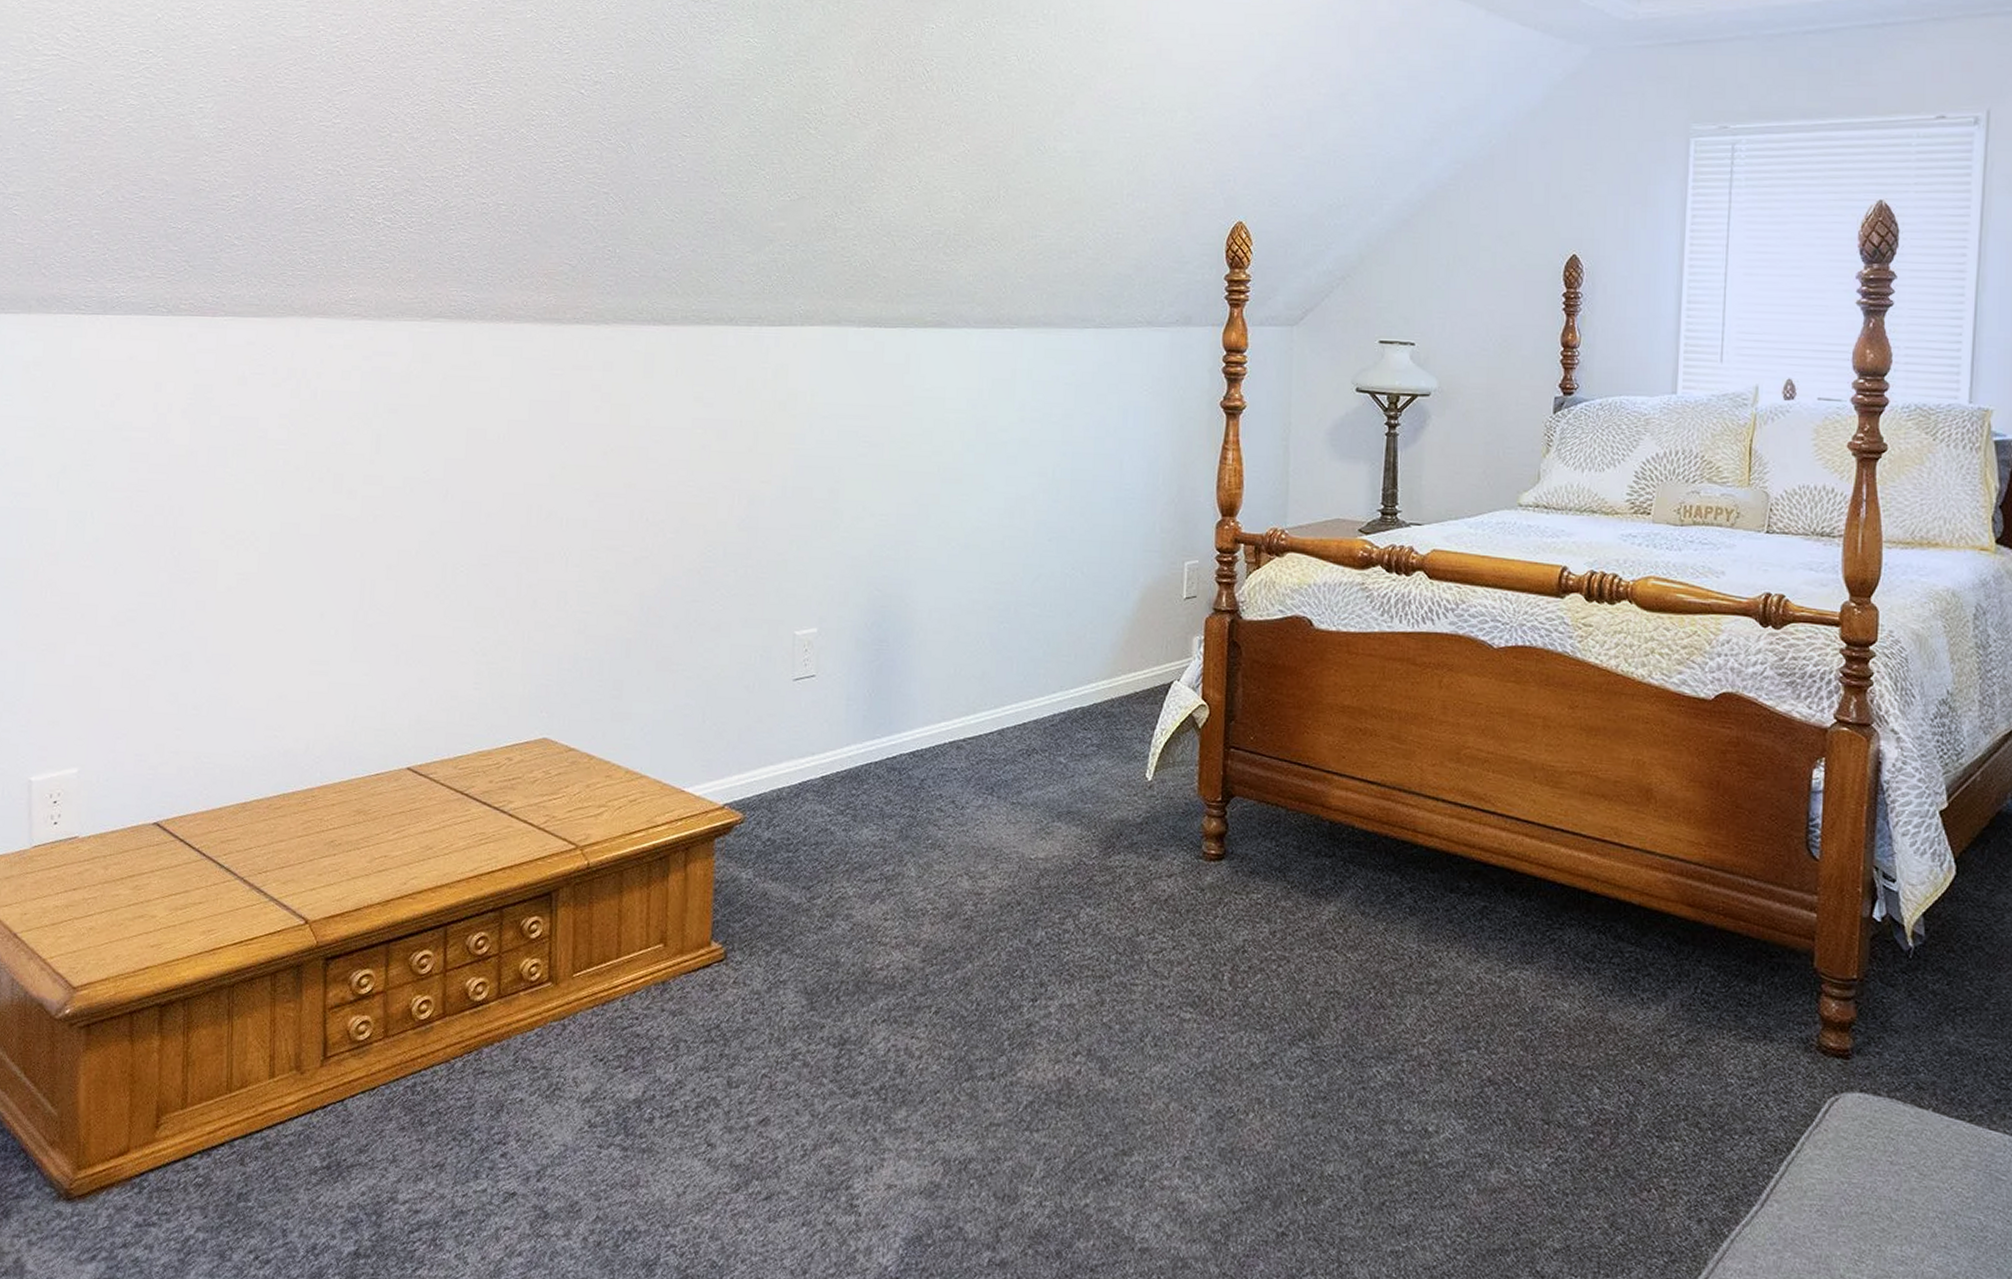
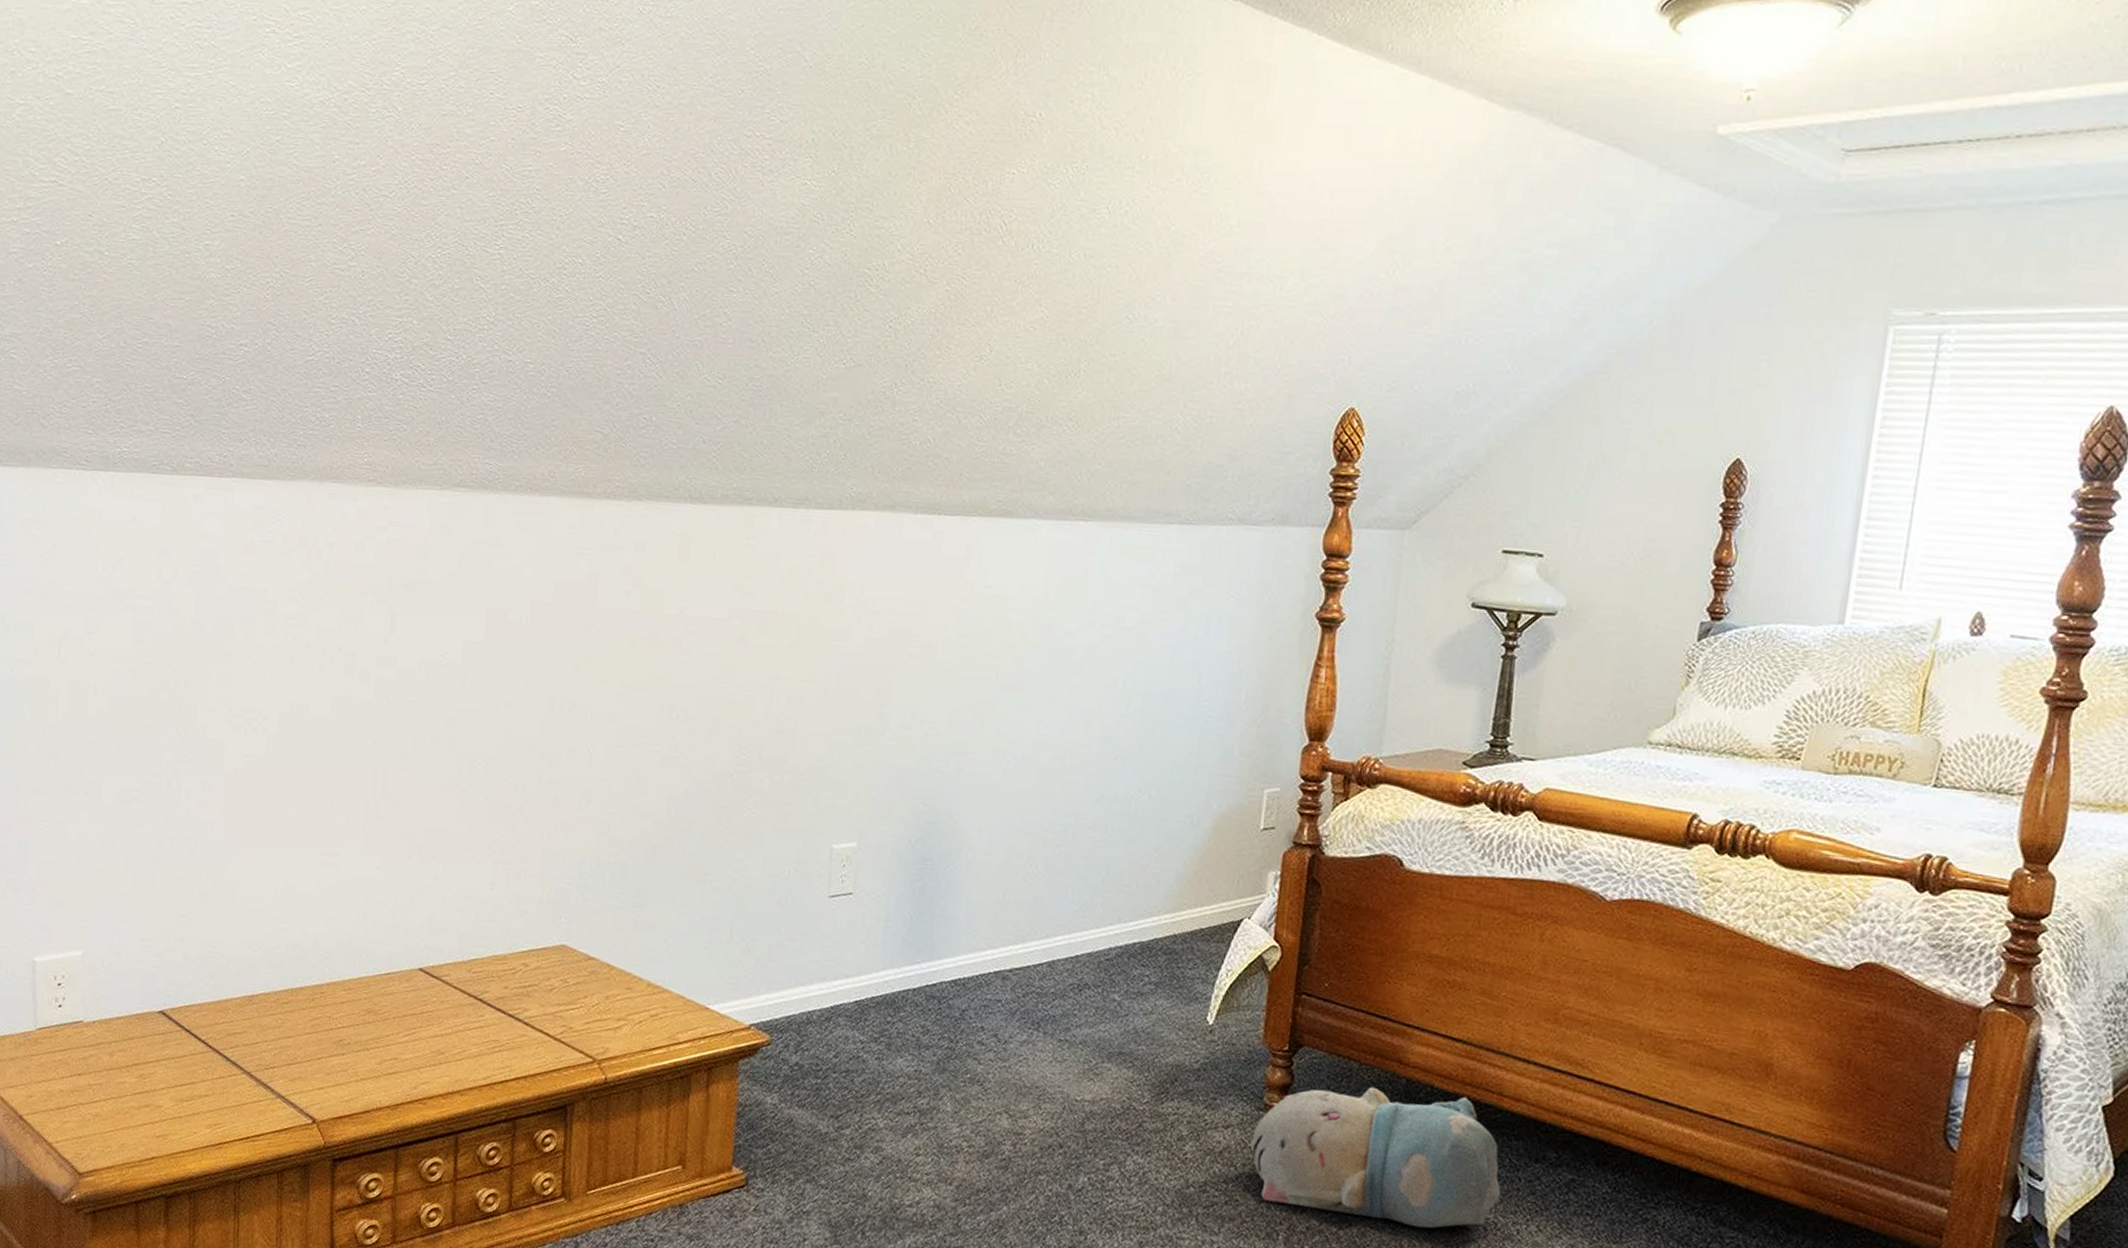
plush toy: none [1192,830,1422,961] -> present [1250,1086,1501,1229]

